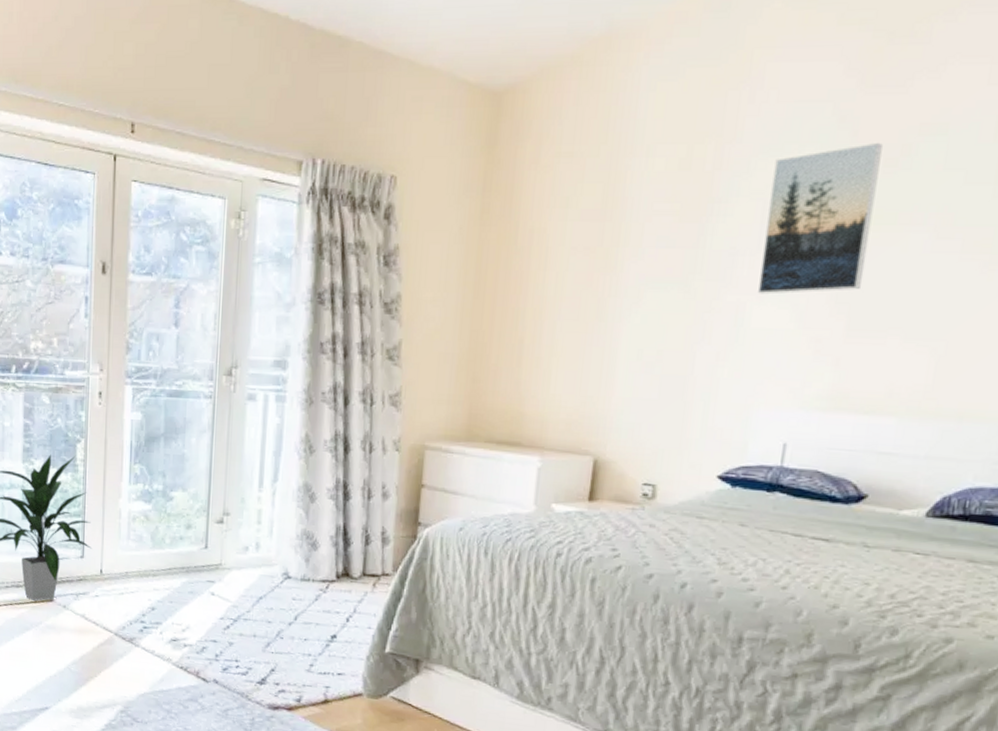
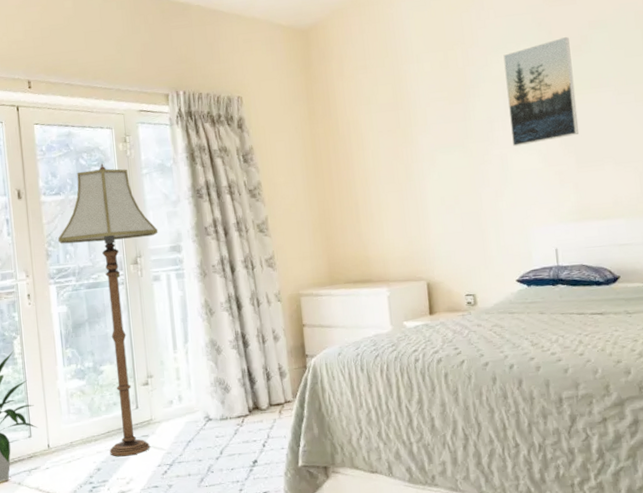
floor lamp: none [142,243,263,601] -> present [58,164,159,457]

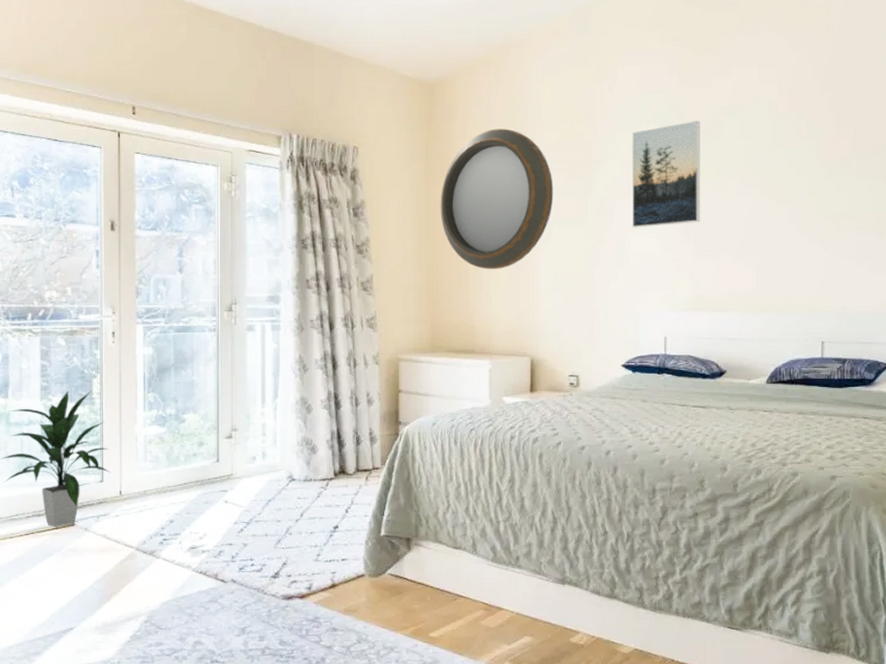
floor lamp: present [58,164,159,457] -> none [150,202,257,510]
home mirror: none [324,64,434,201] -> present [440,128,554,270]

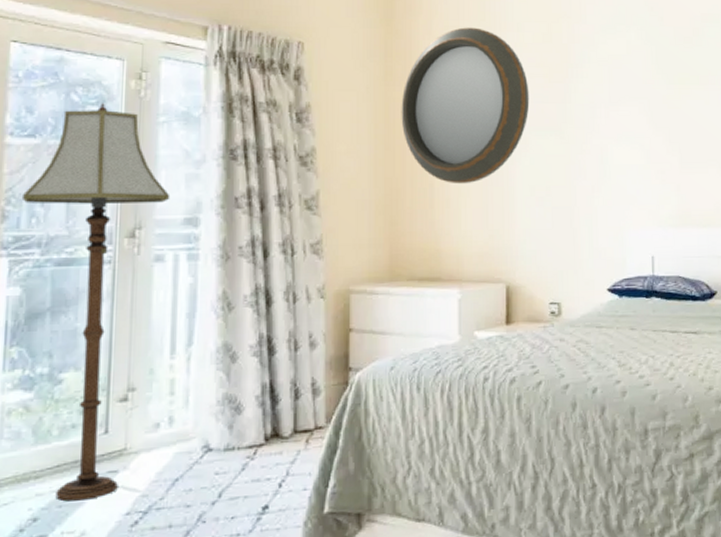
floor lamp: none [150,202,257,510] -> present [23,103,171,501]
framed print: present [632,121,701,228] -> none [612,27,685,138]

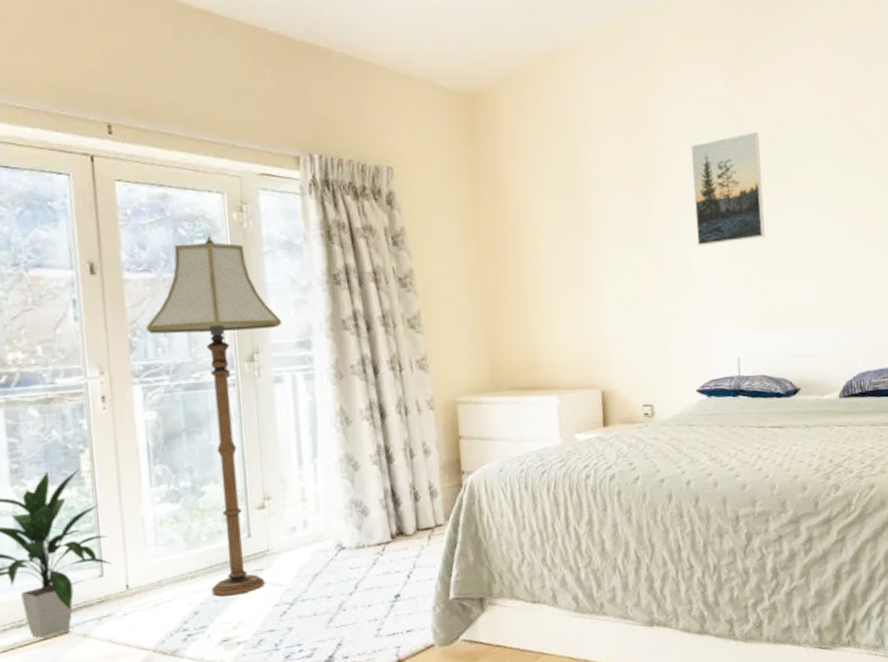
home mirror: present [401,27,530,184] -> none [490,144,614,298]
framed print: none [612,27,685,138] -> present [691,132,765,246]

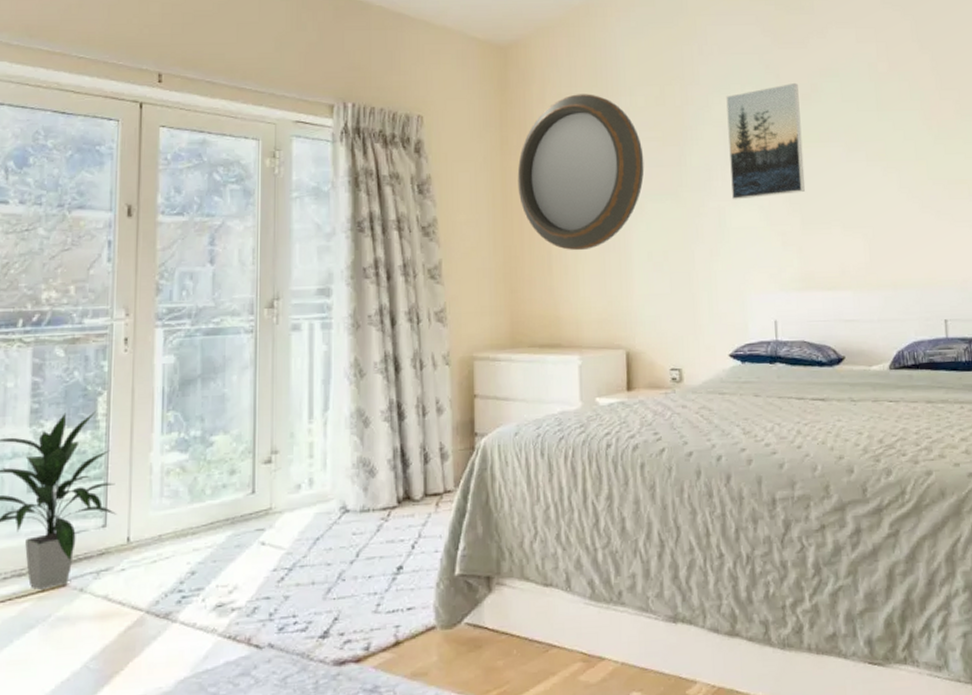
floor lamp: present [146,236,283,597] -> none [174,181,304,557]
home mirror: none [490,144,614,298] -> present [517,94,644,251]

